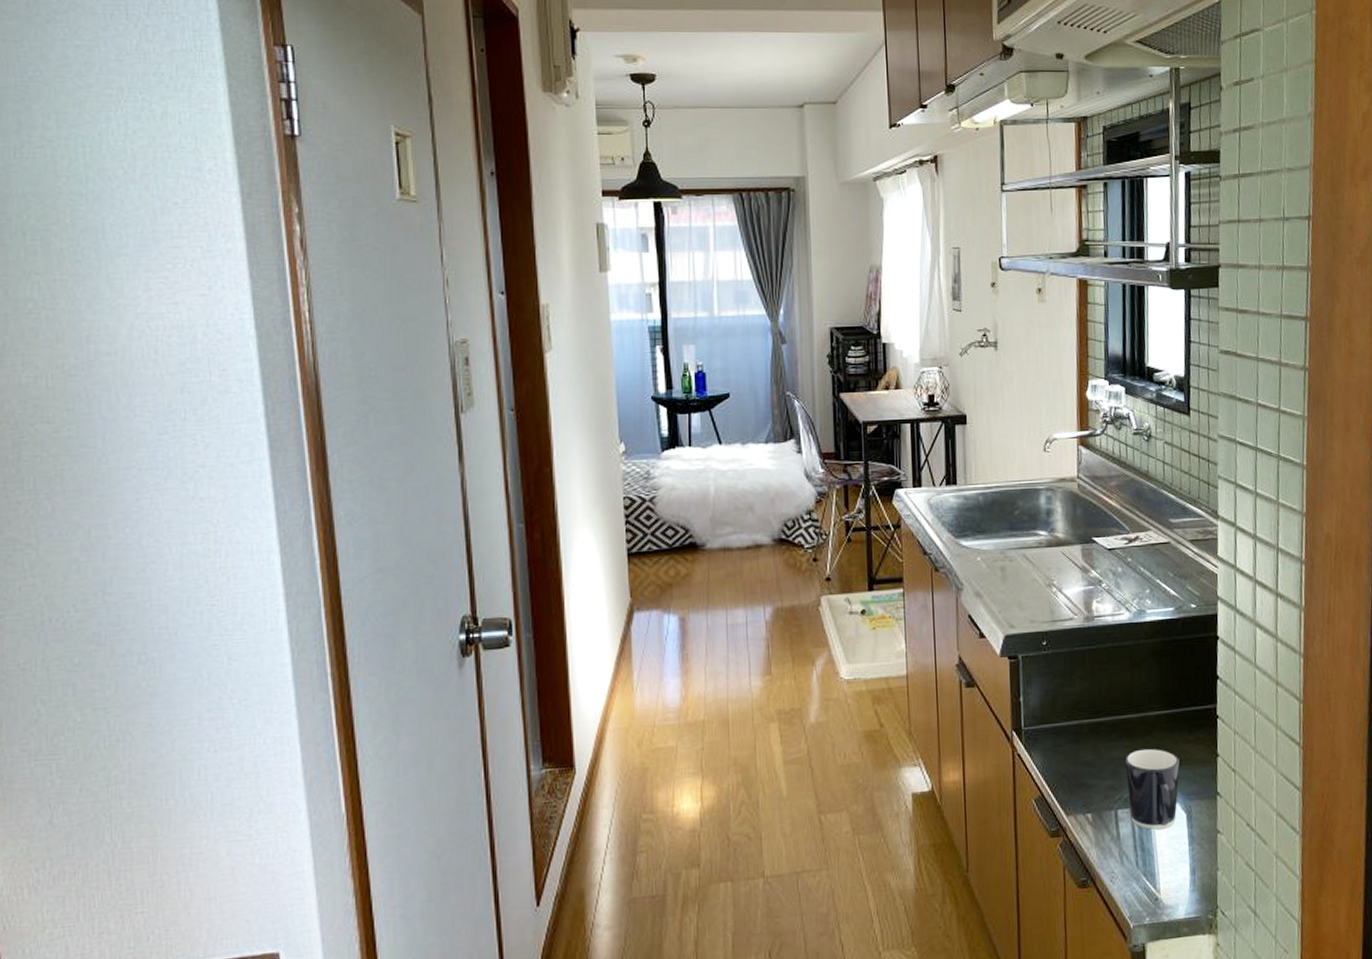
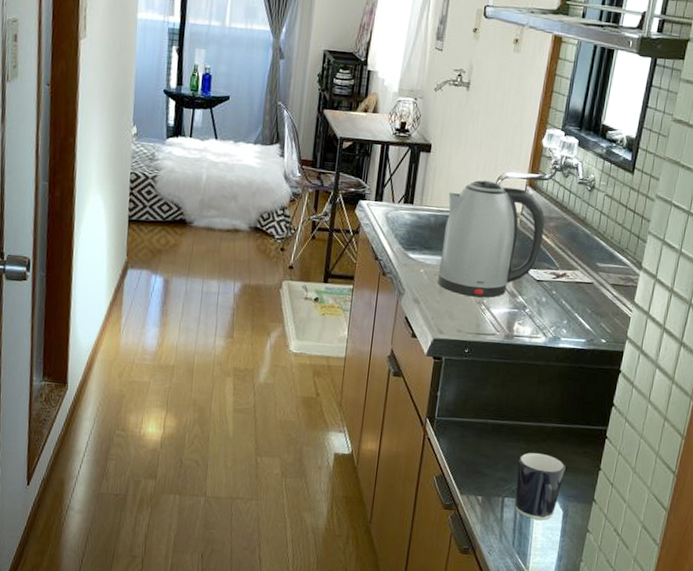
kettle: none [994,445,1107,580] -> present [438,180,545,298]

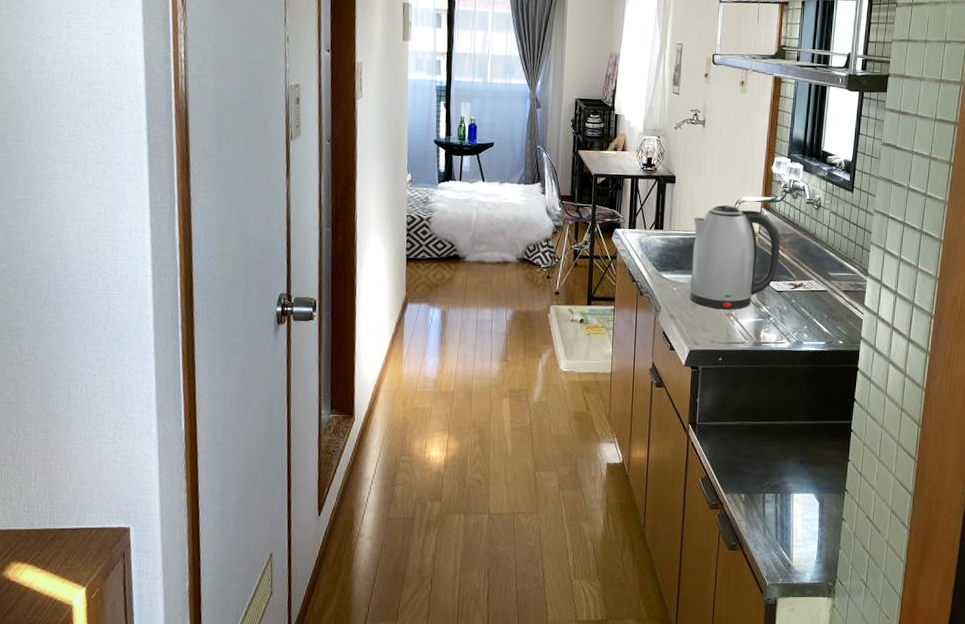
mug: present [514,452,566,520] -> none [774,449,818,512]

